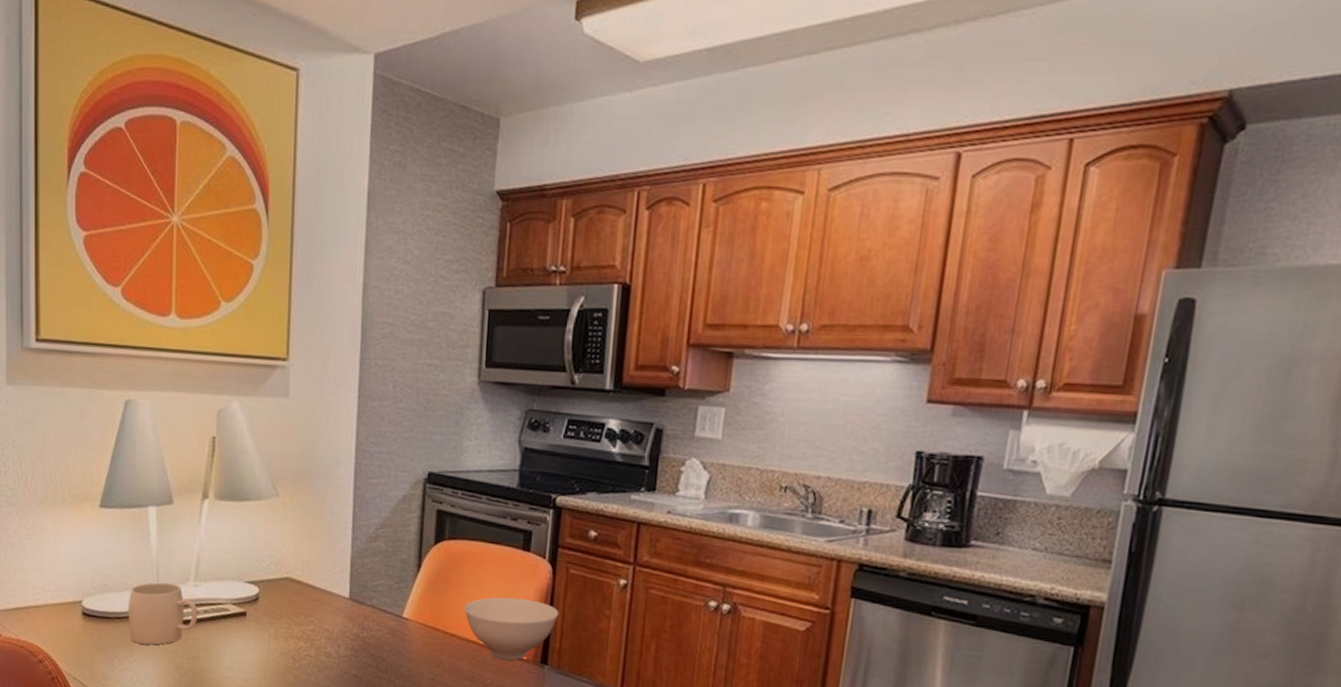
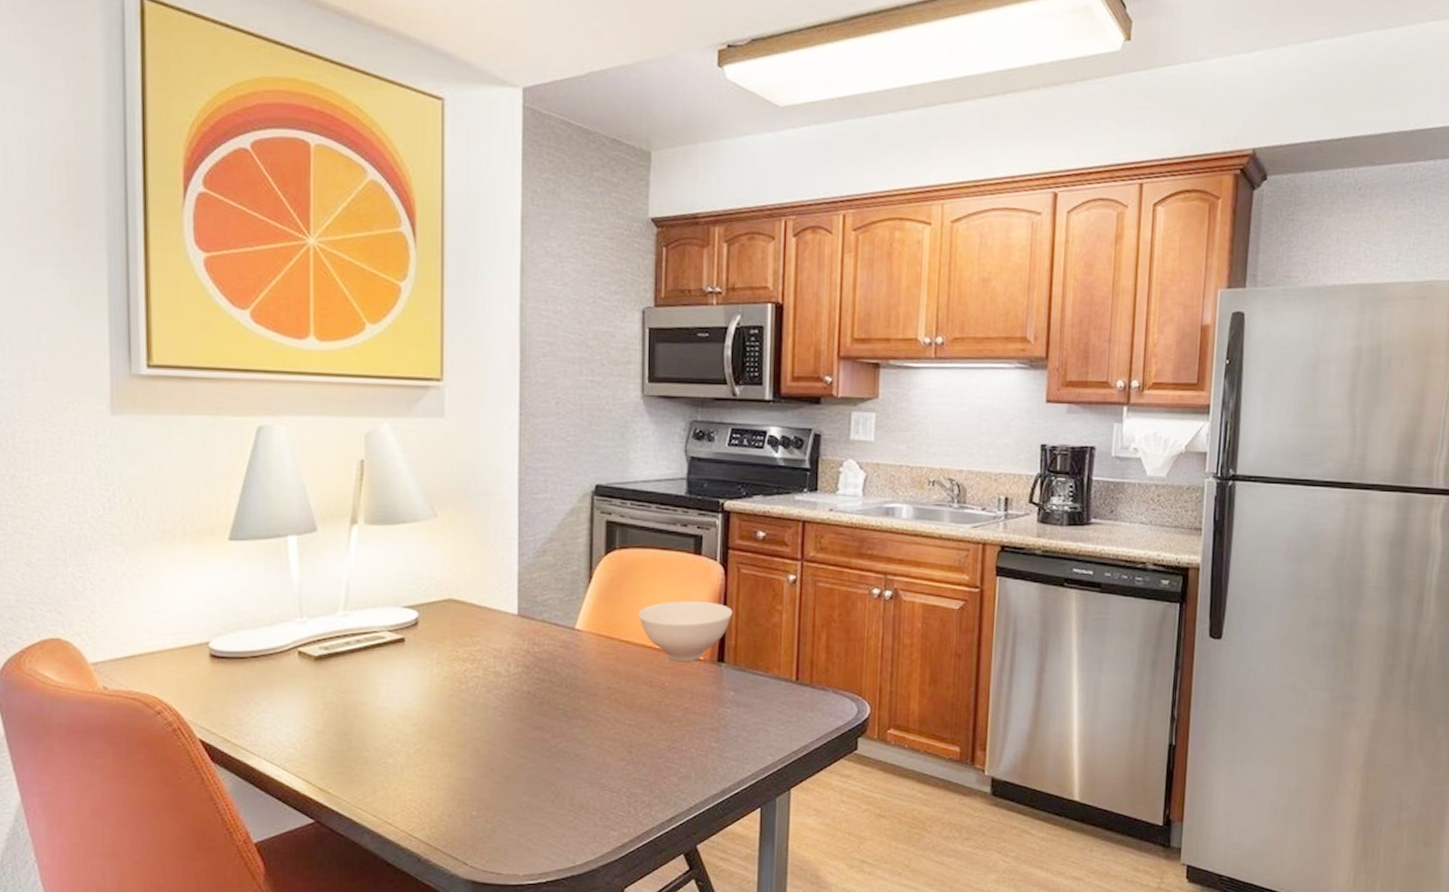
mug: present [128,582,198,645] -> none [265,615,349,682]

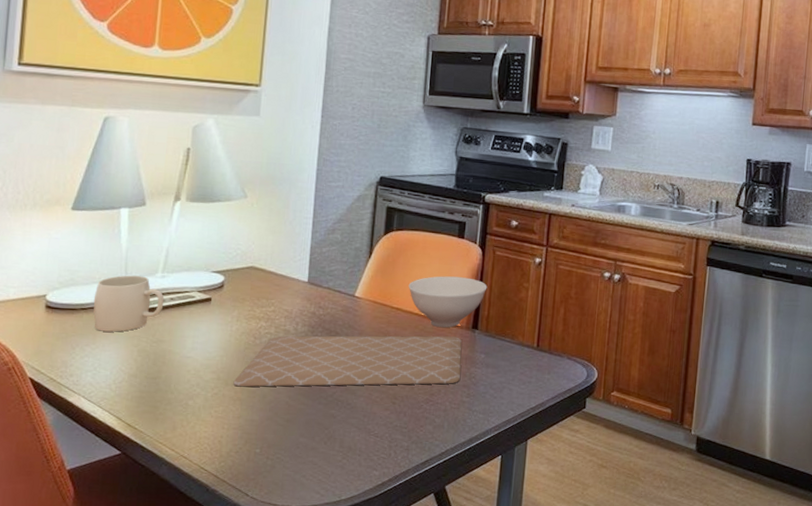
mug: none [265,615,349,682] -> present [93,275,165,332]
placemat: none [439,672,707,741] -> present [233,335,462,387]

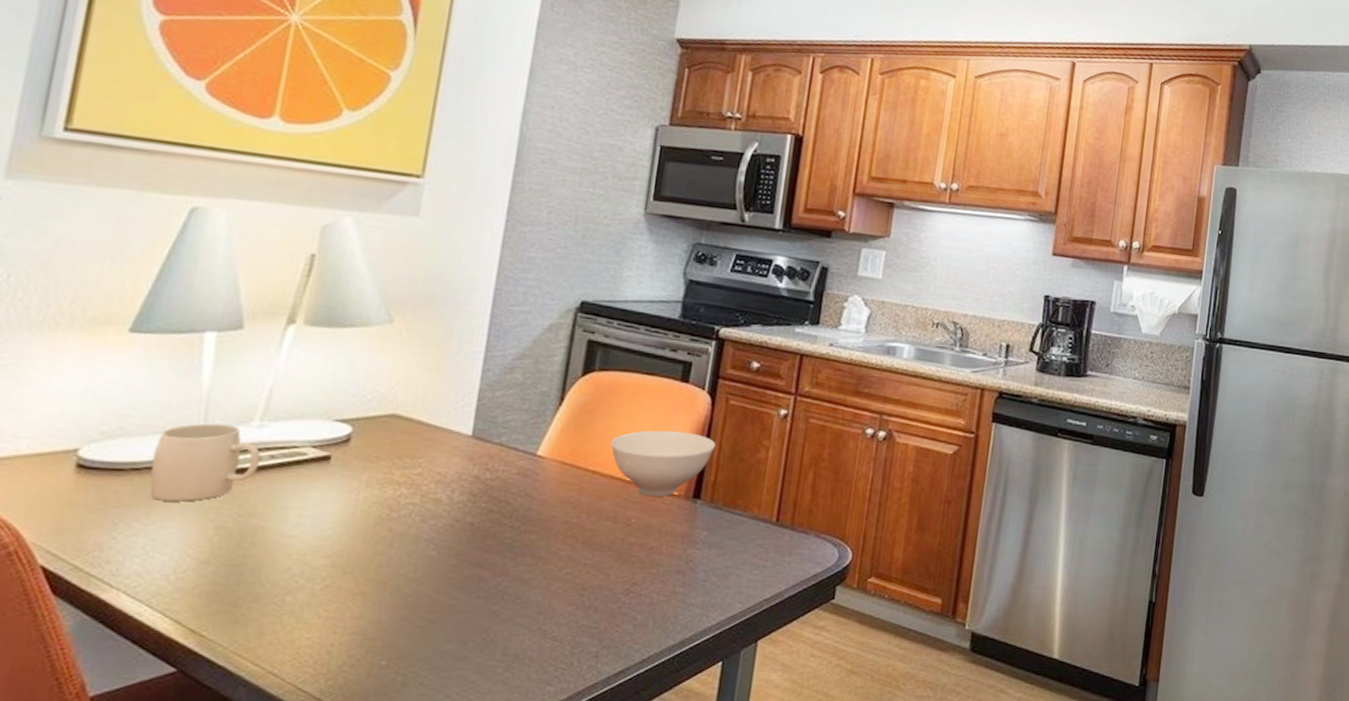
placemat: present [233,335,462,387] -> none [354,506,678,577]

